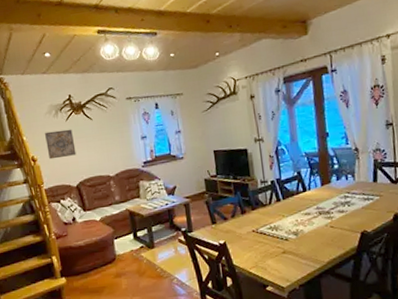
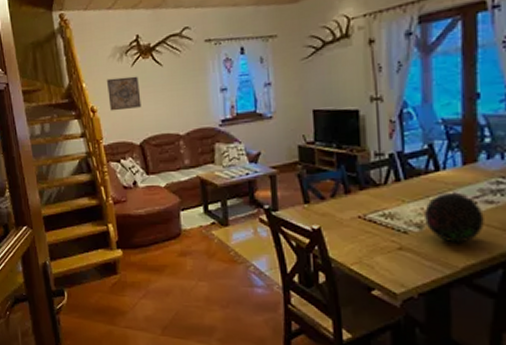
decorative orb: none [298,207,339,244] -> present [424,194,484,243]

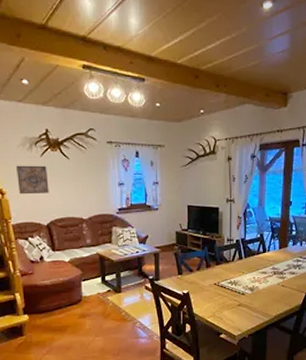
decorative orb: present [424,194,484,243] -> none [255,268,289,300]

